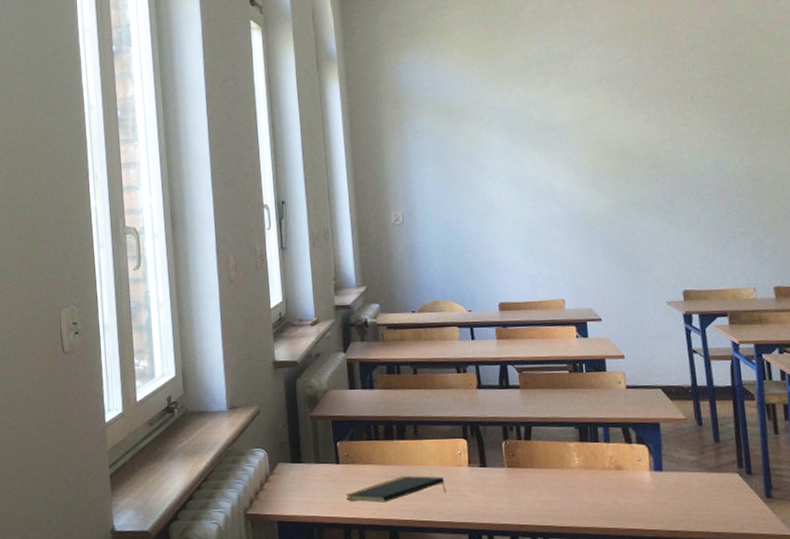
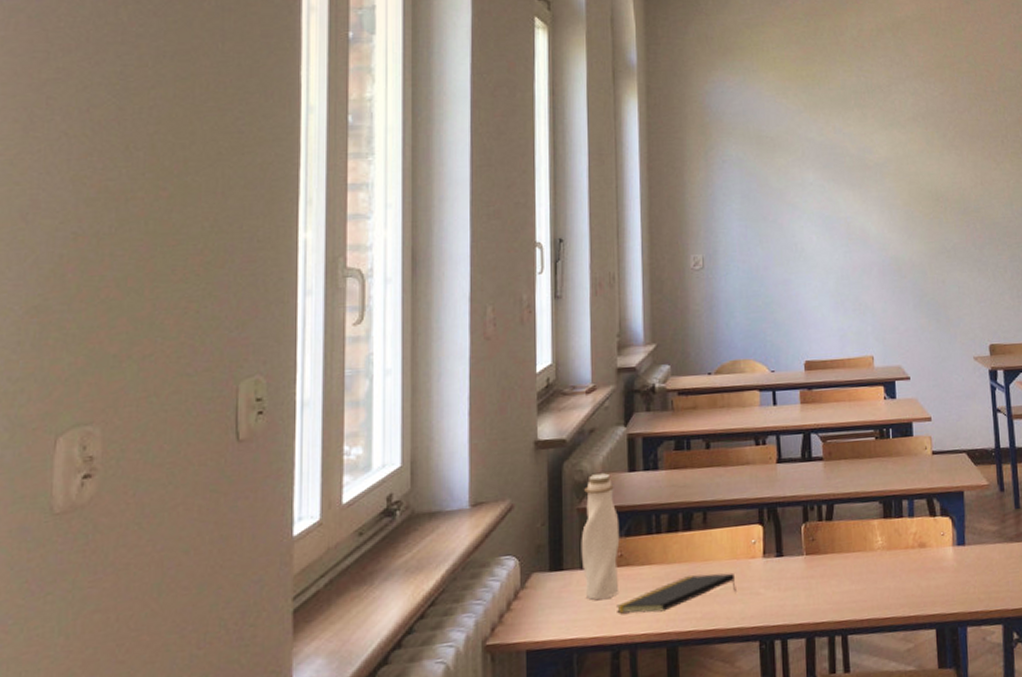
water bottle: none [314,389,347,489] -> present [581,473,620,601]

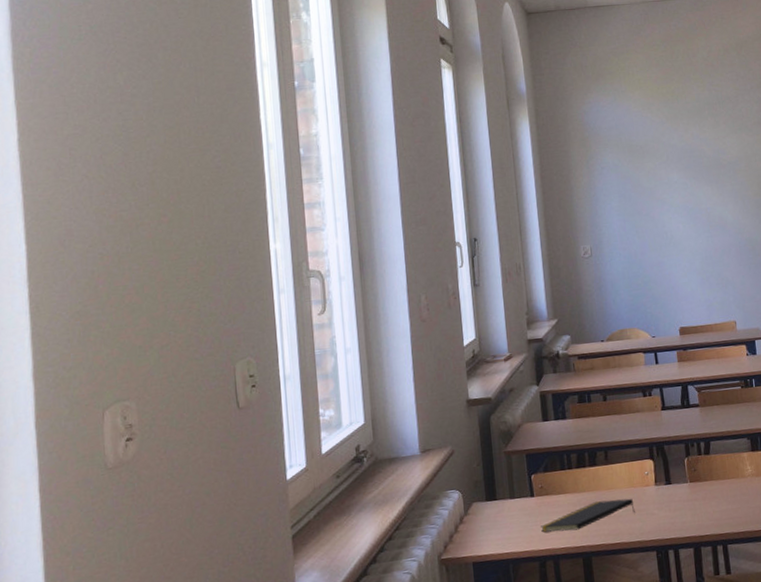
water bottle: present [581,473,620,601] -> none [509,423,541,523]

